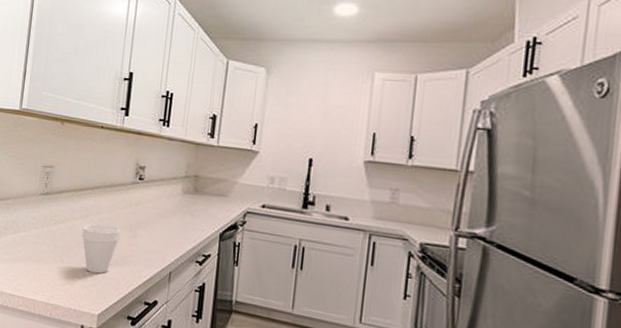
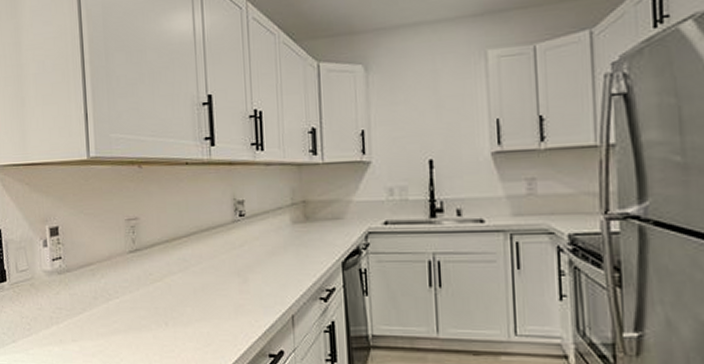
cup: present [81,224,121,274] -> none [184,275,228,332]

